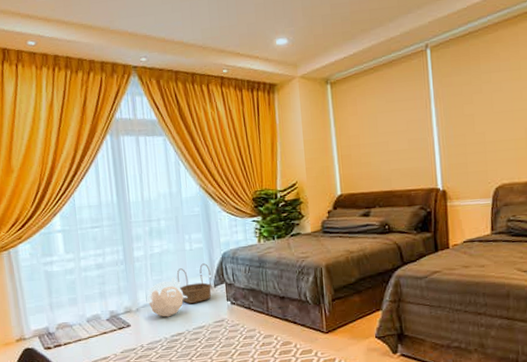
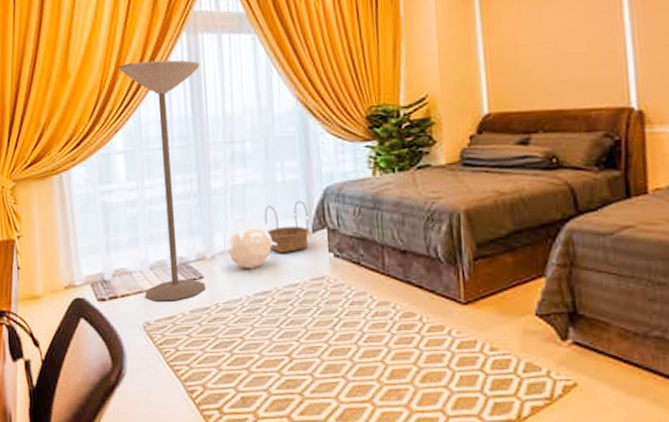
floor lamp: none [55,157,133,347] -> present [118,60,206,301]

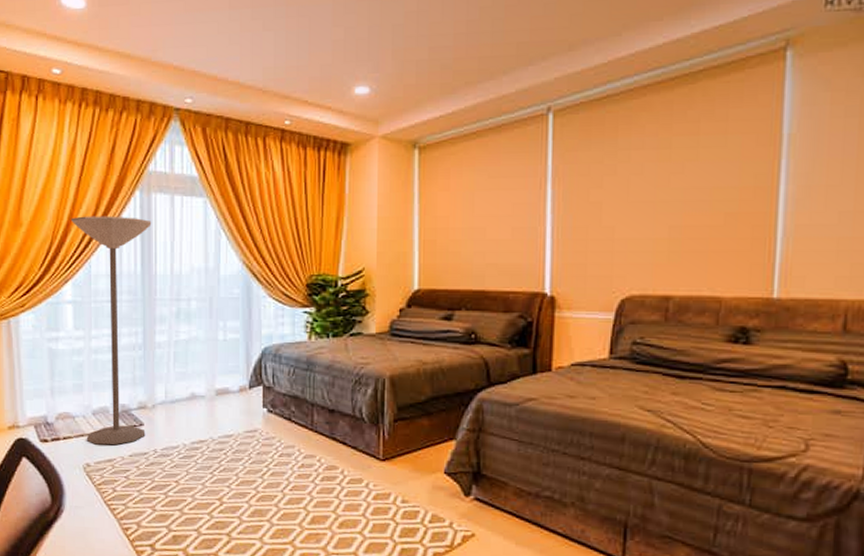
pouf: present [223,216,277,269] -> none [164,371,215,420]
basket: present [264,200,310,253] -> none [204,358,246,406]

